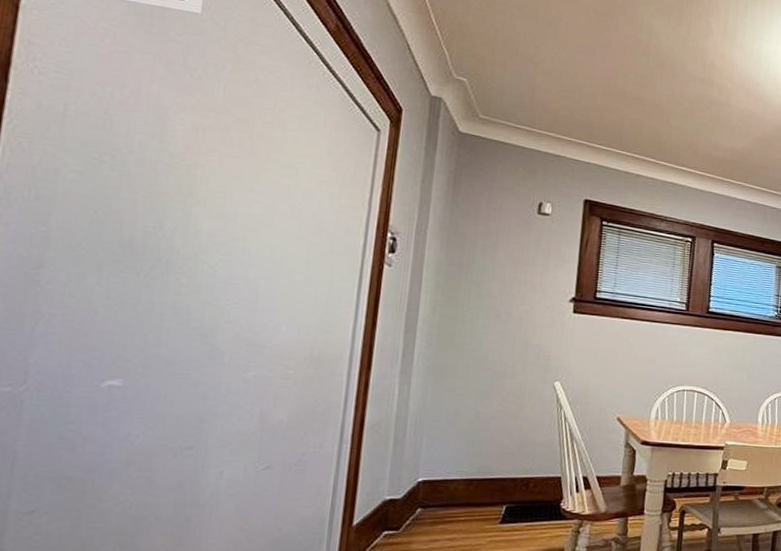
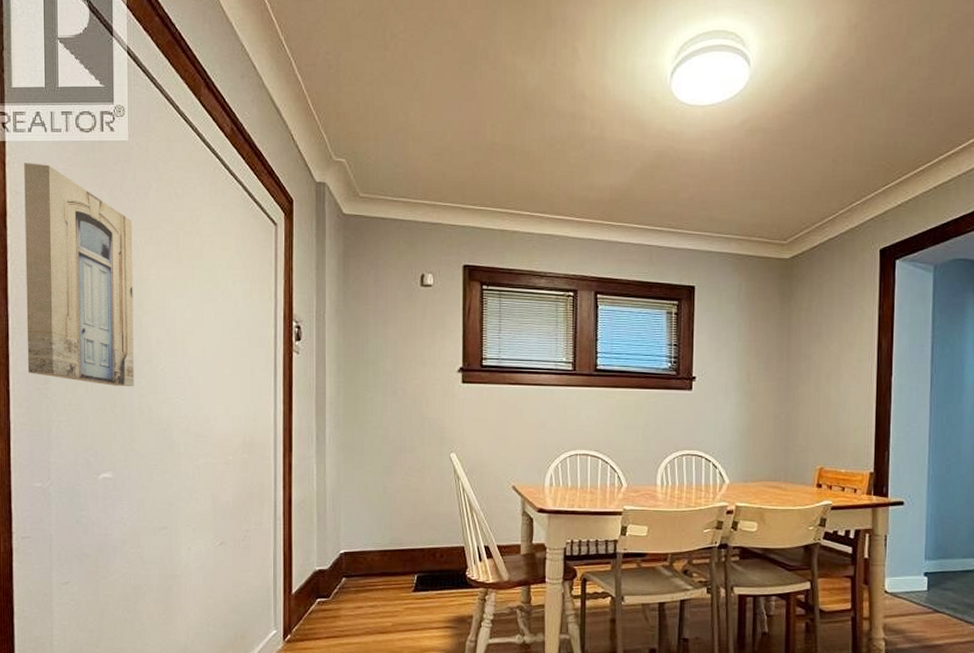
wall art: none [12,11,194,283] -> present [24,163,134,387]

